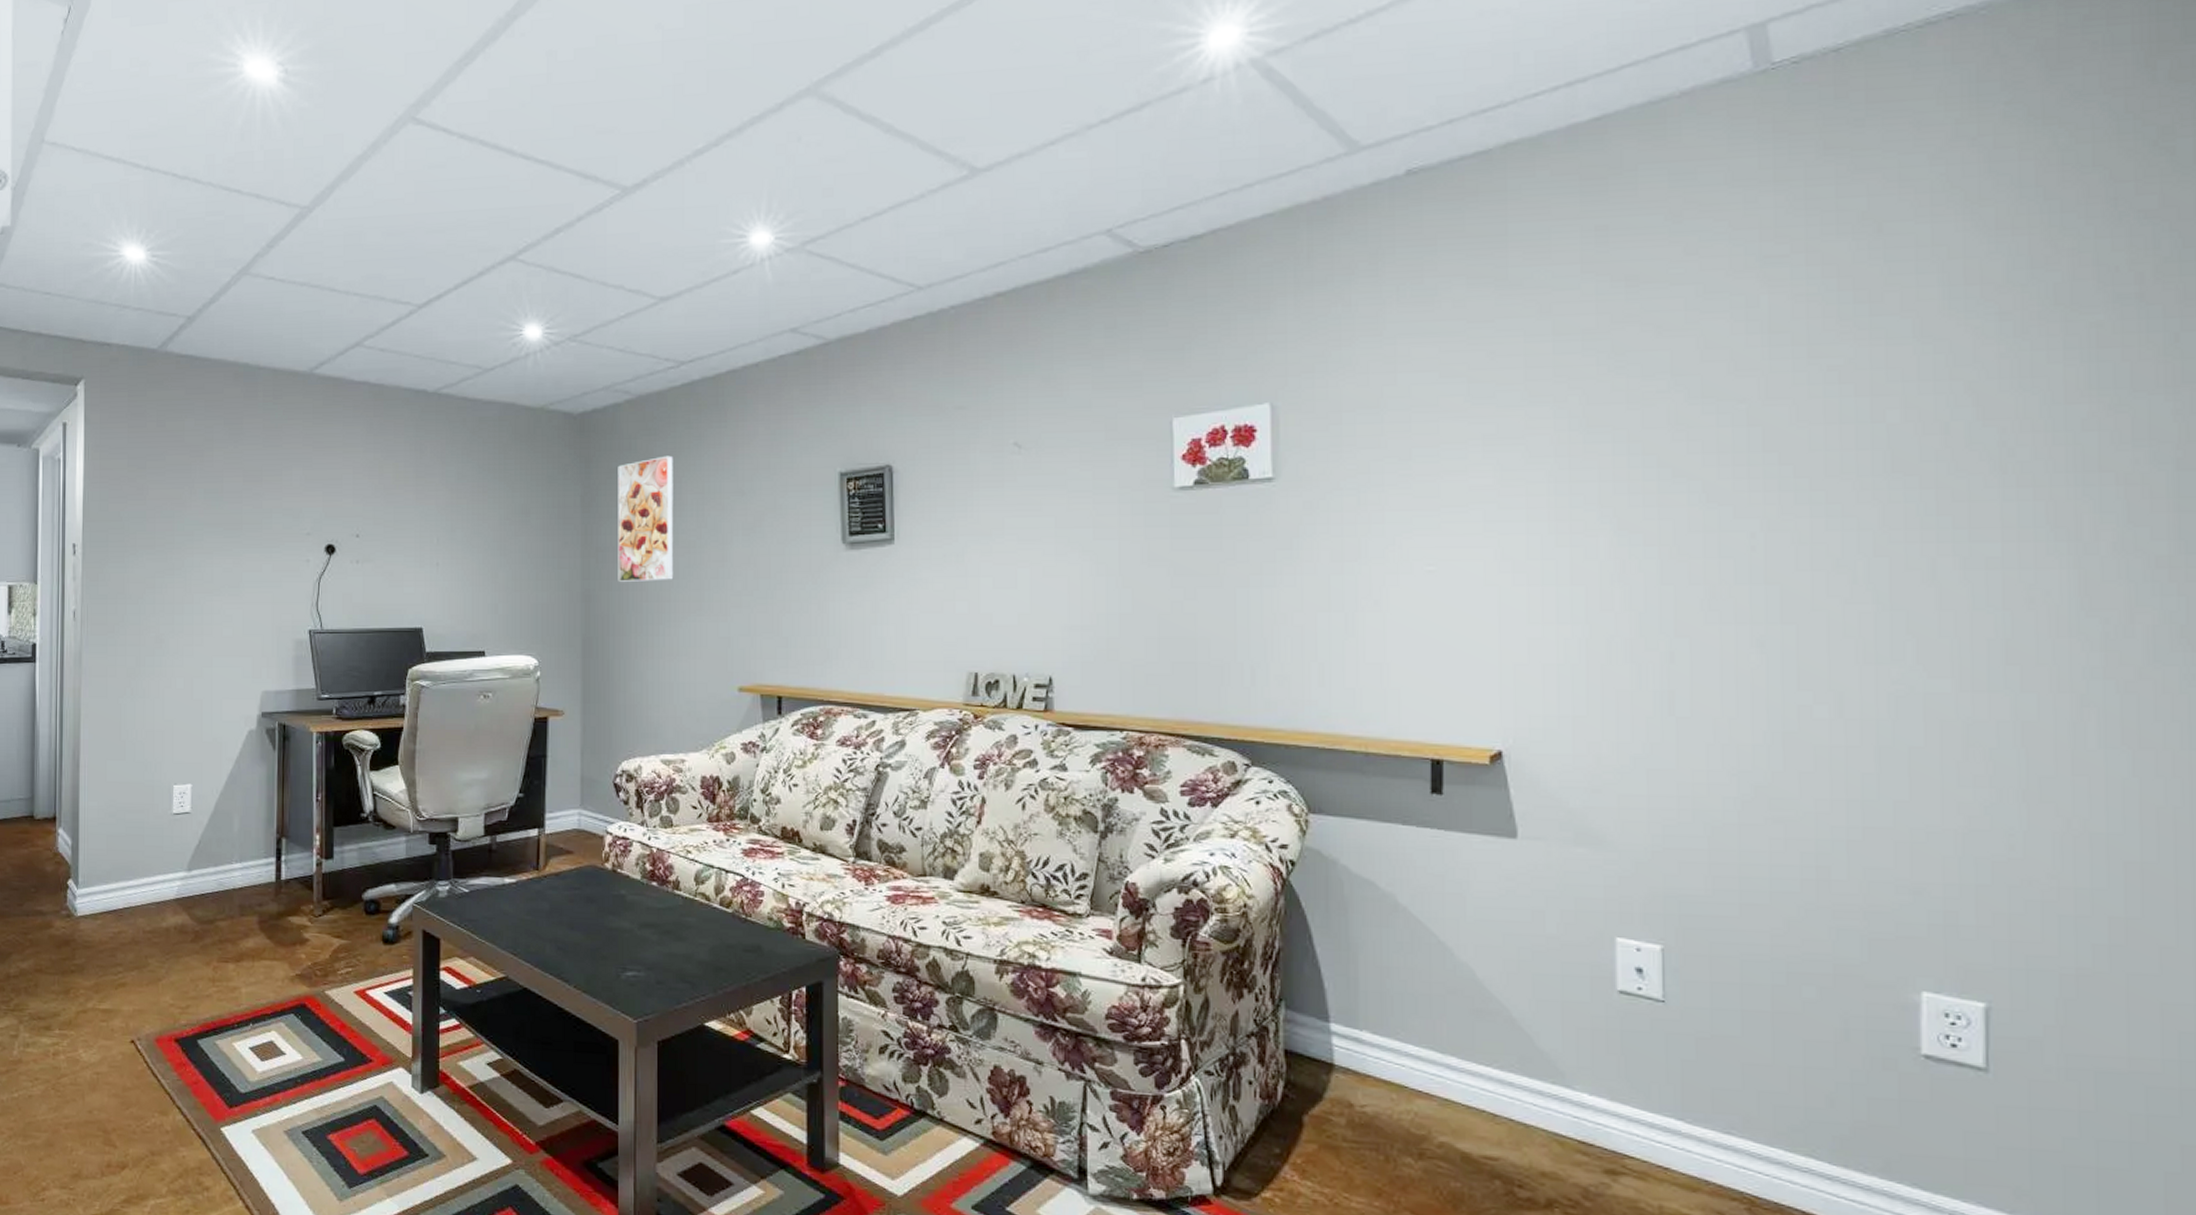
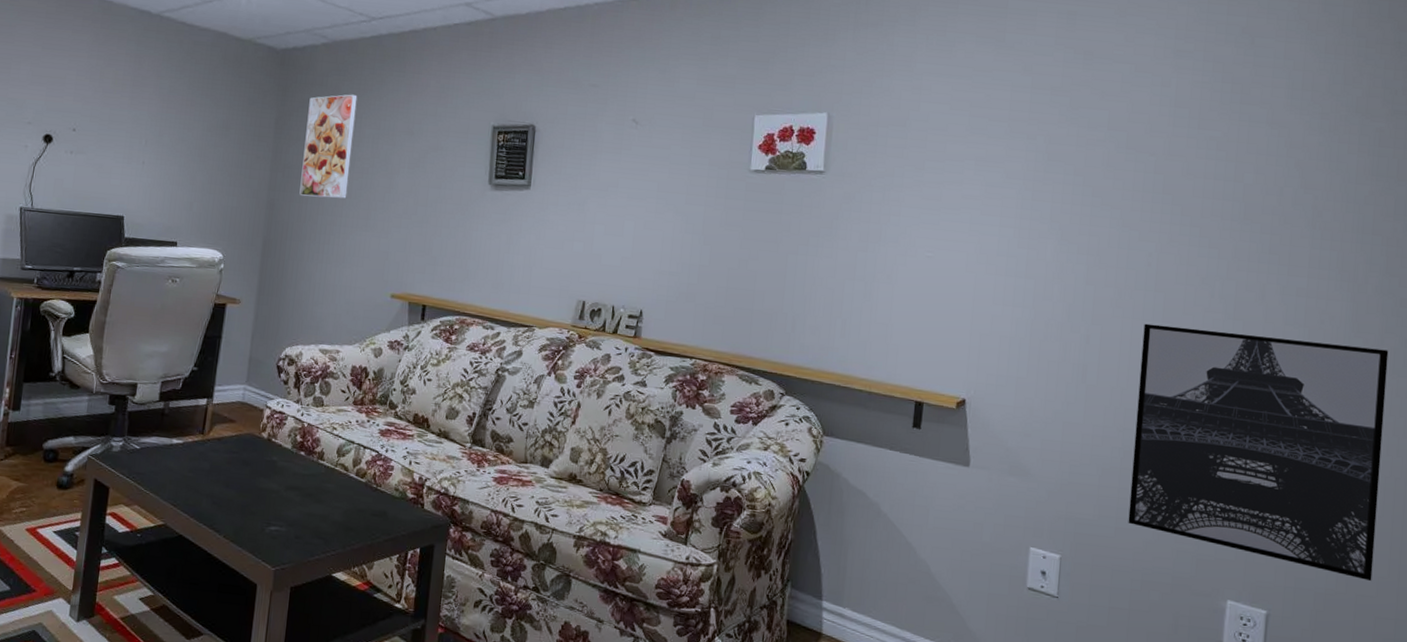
wall art: none [1754,628,2151,954] -> present [1128,323,1389,582]

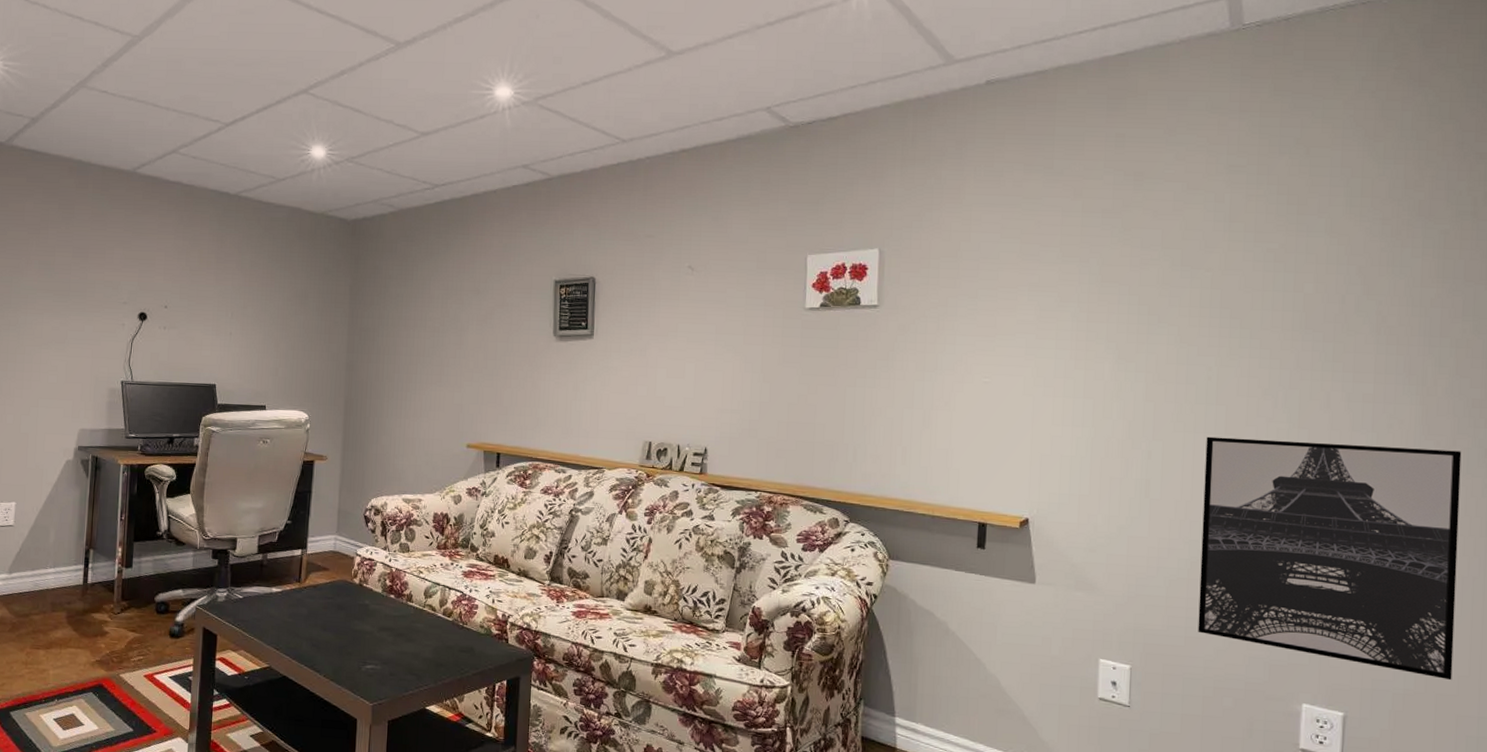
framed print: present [299,94,358,199] -> none [376,258,425,357]

